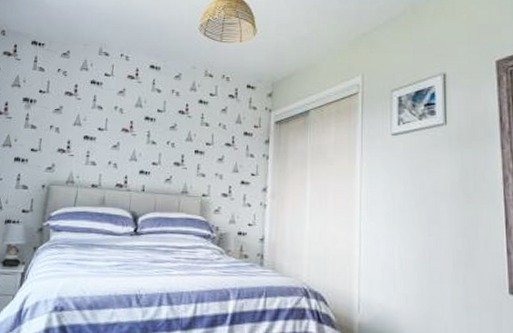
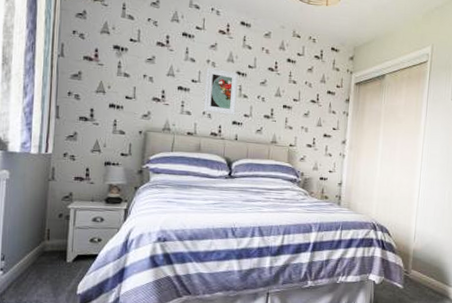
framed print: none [109,114,147,164] -> present [204,67,238,115]

